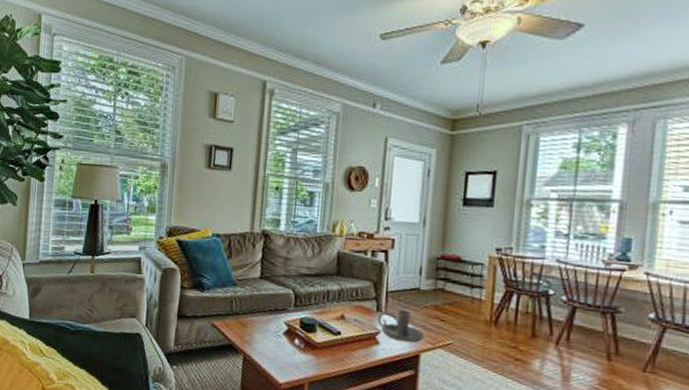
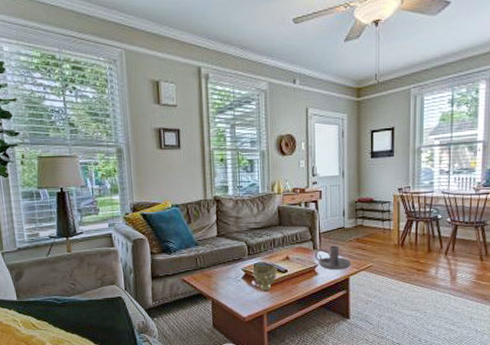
decorative bowl: none [297,319,328,355] -> present [253,264,277,291]

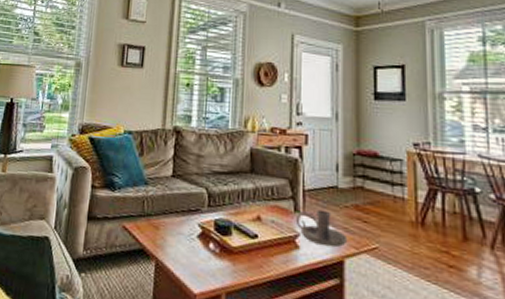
decorative bowl: present [253,264,277,291] -> none [212,220,244,261]

